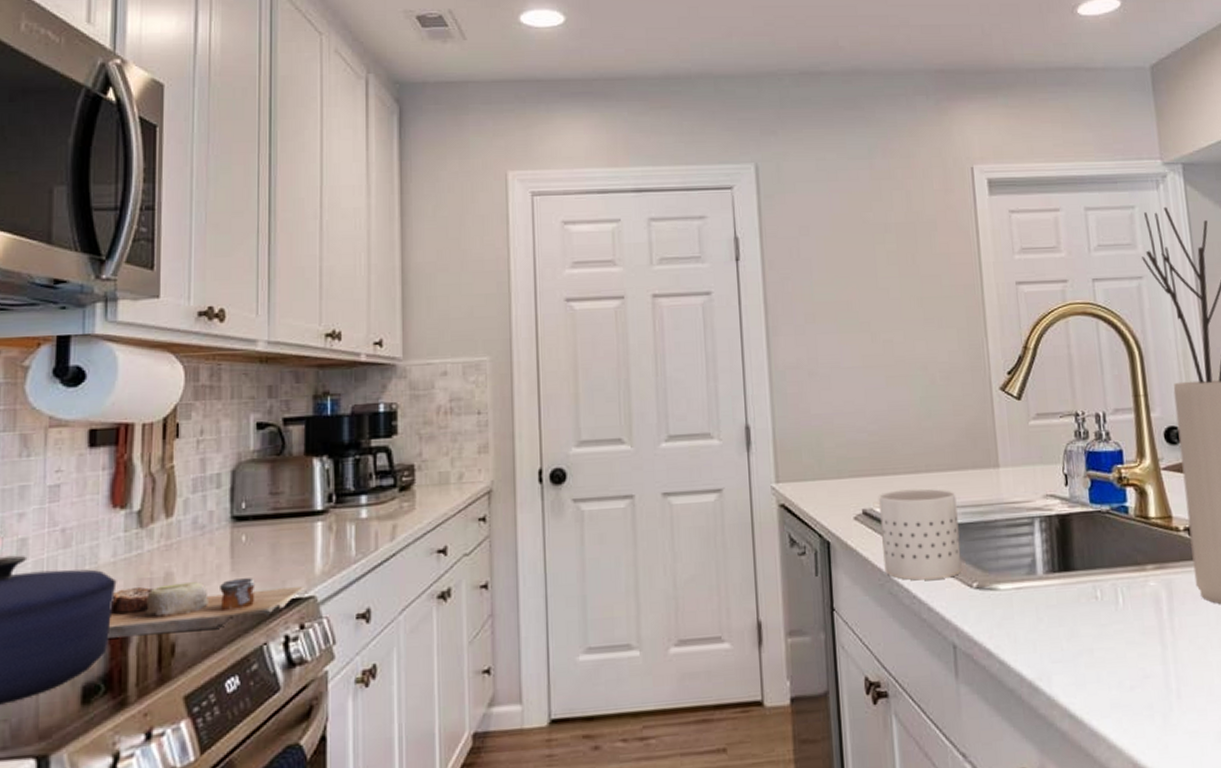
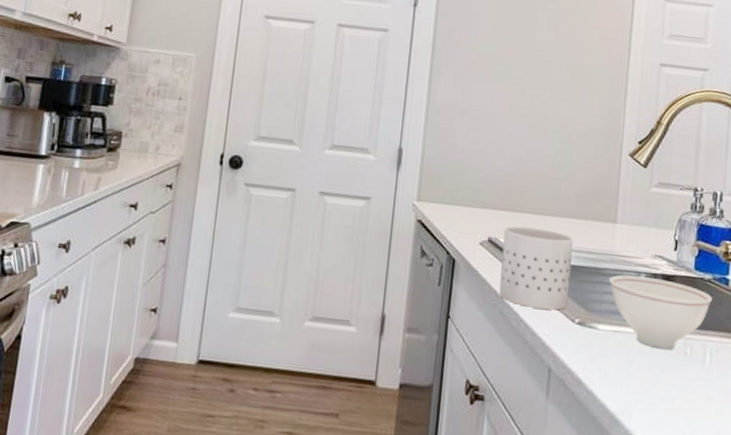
bowl: none [1001,520,1115,598] -> present [609,274,713,350]

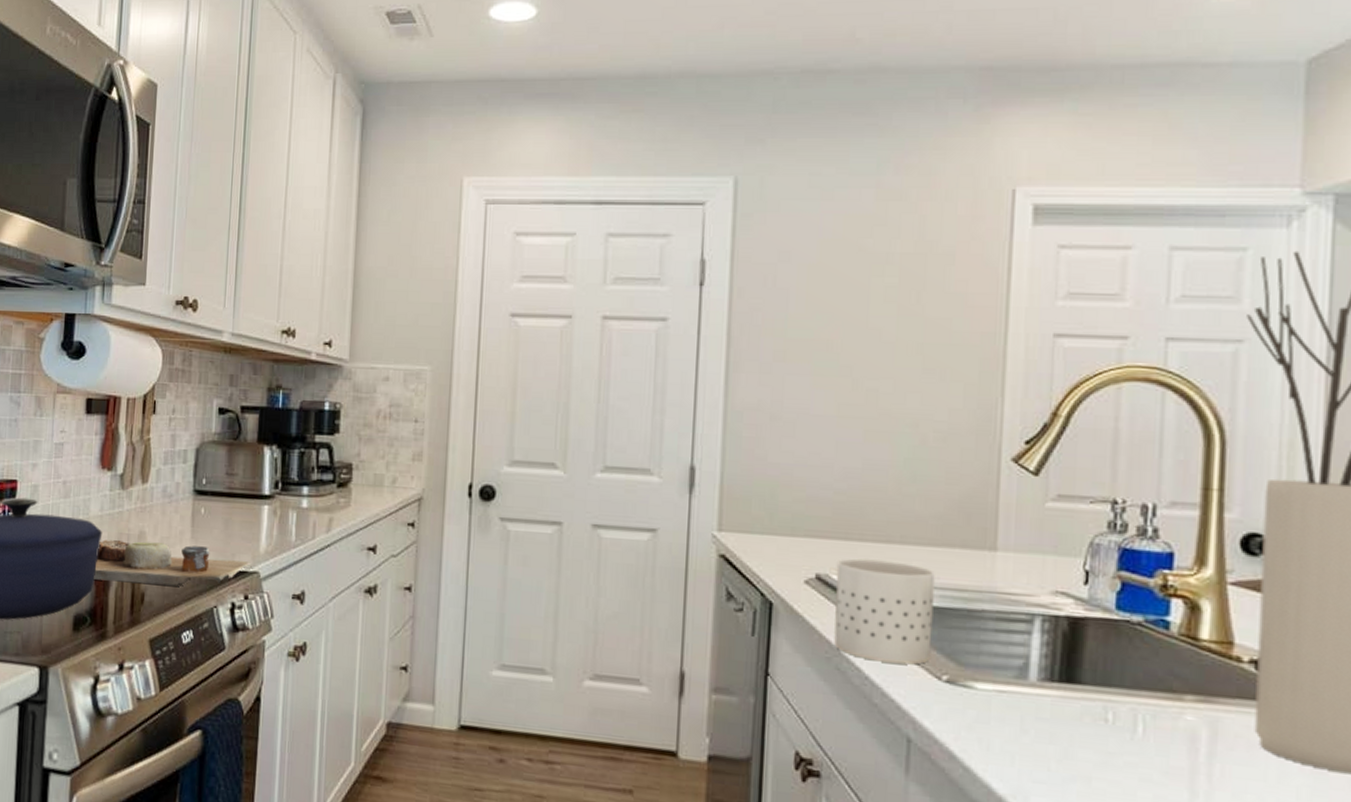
bowl: present [609,274,713,350] -> none [988,618,1146,715]

